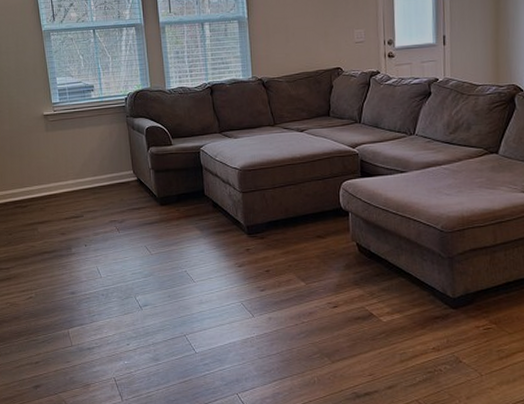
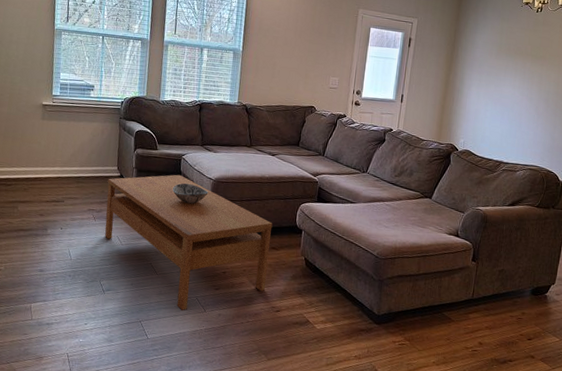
coffee table: none [125,169,316,318] -> present [105,174,273,310]
decorative bowl: none [196,177,236,200] -> present [173,183,209,204]

